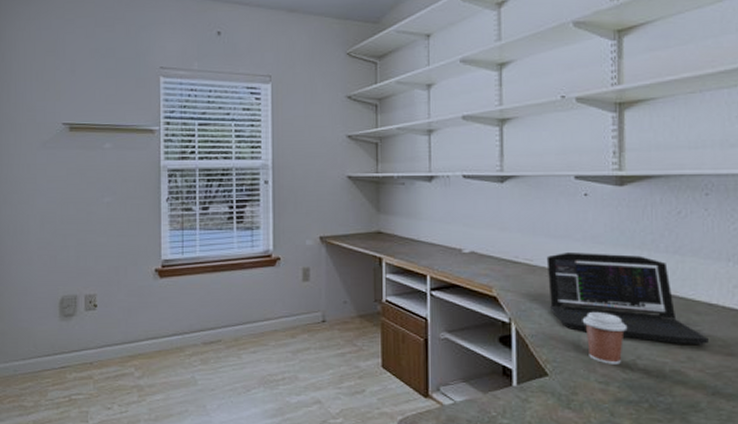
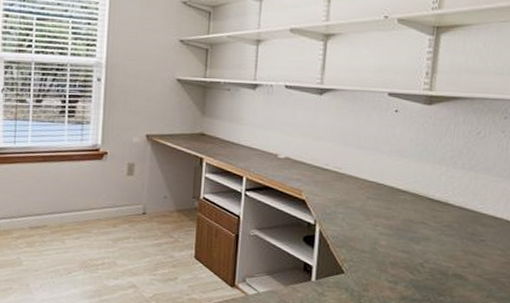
laptop: present [546,253,709,346] -> none [353,163,490,254]
coffee cup: present [582,311,628,365] -> none [380,218,420,267]

